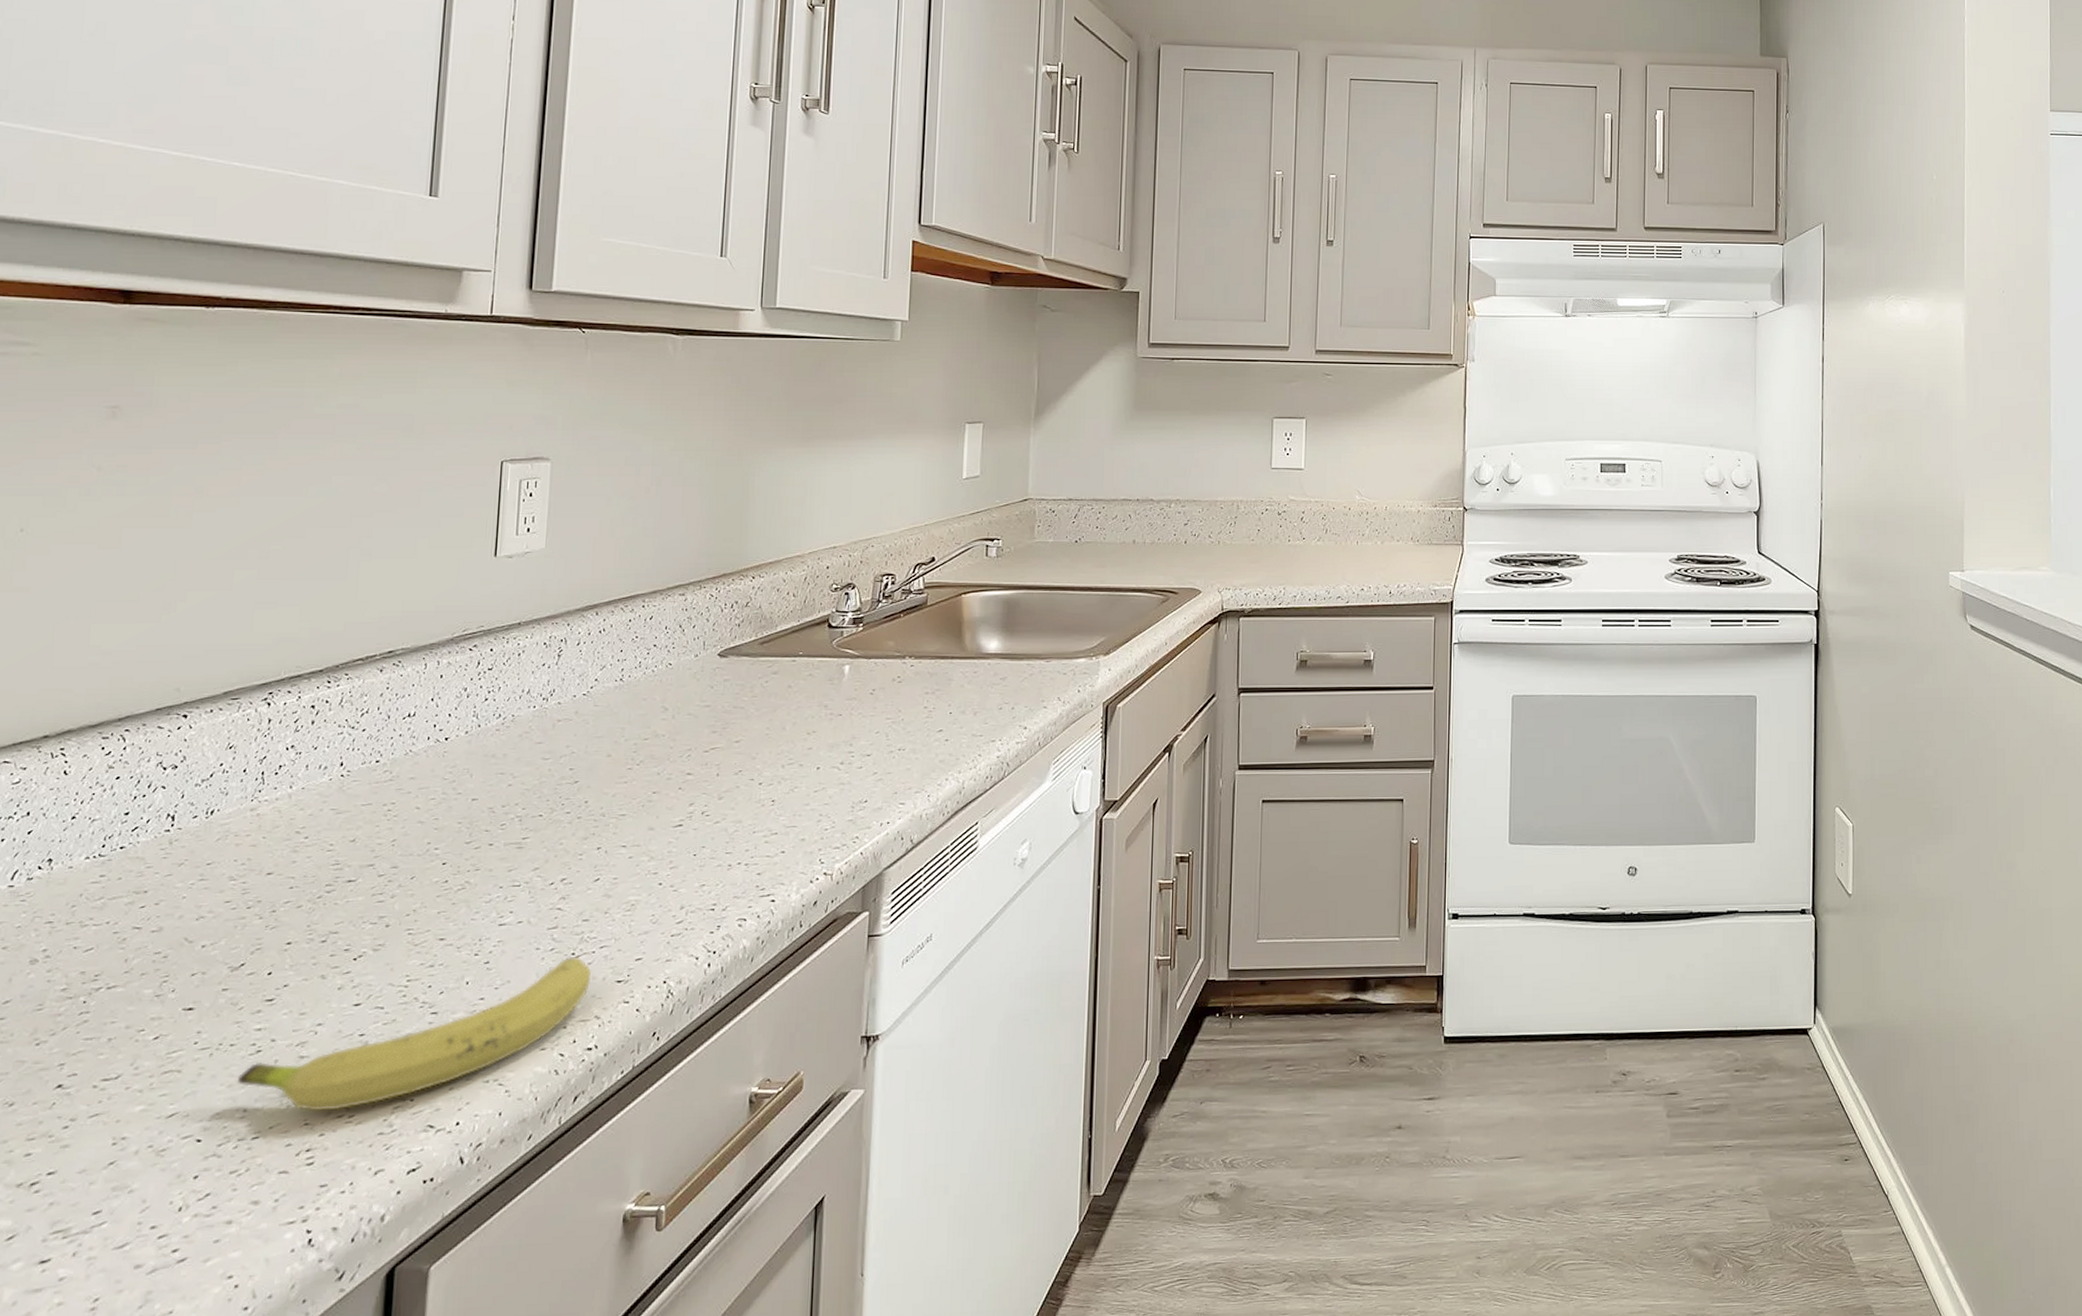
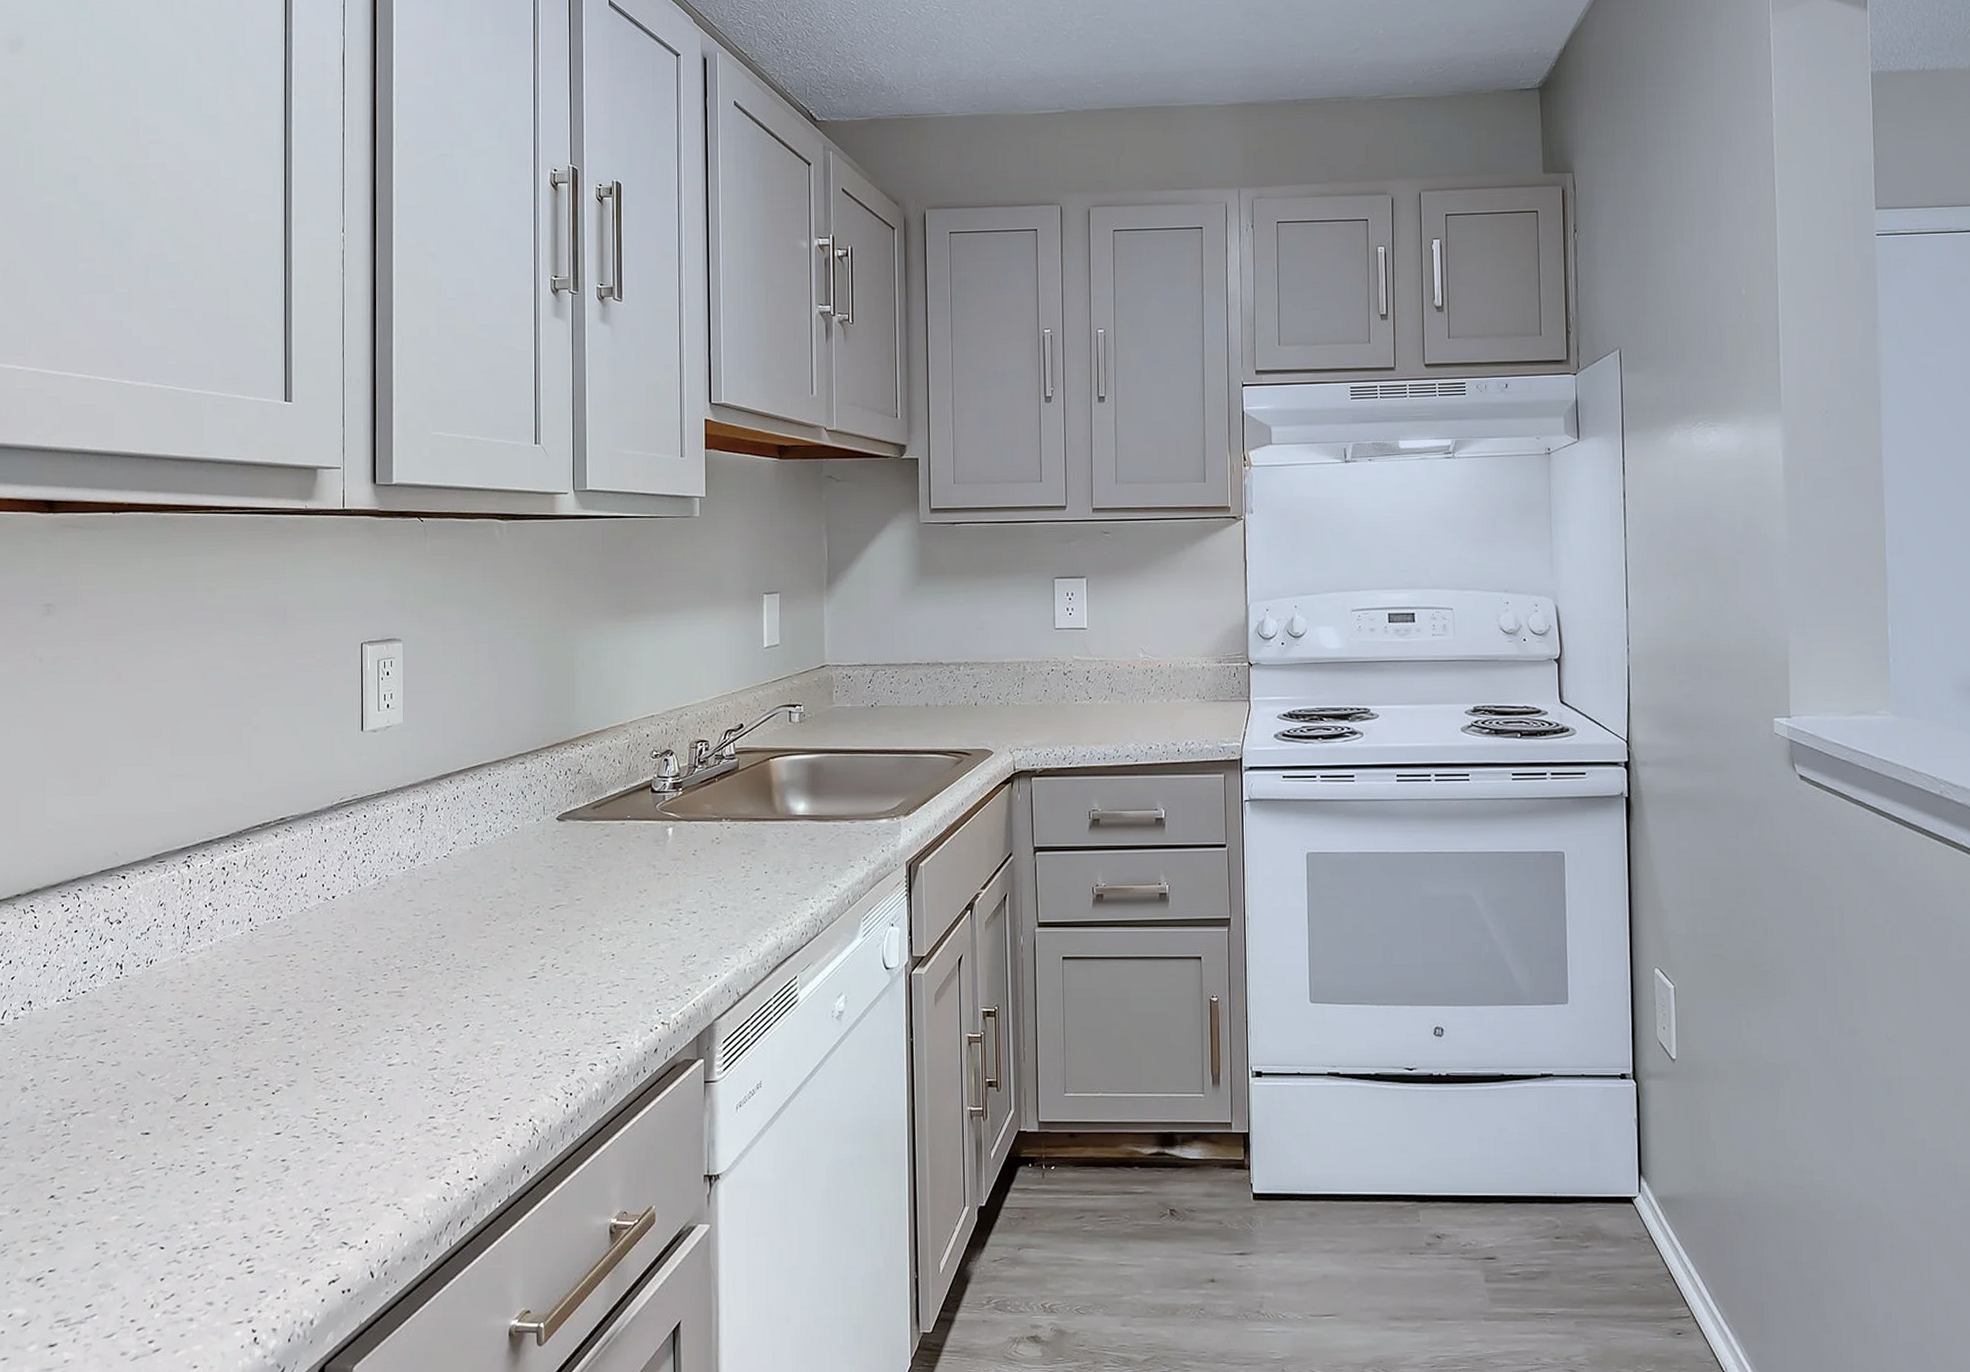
fruit: present [236,957,592,1111] -> none [187,1095,468,1226]

